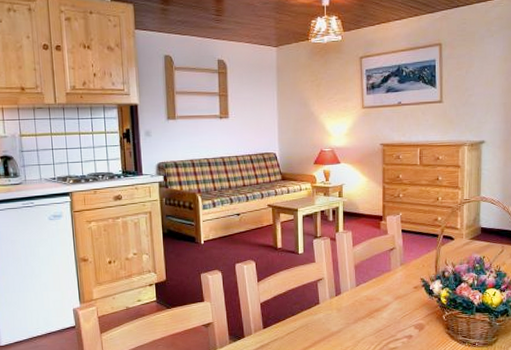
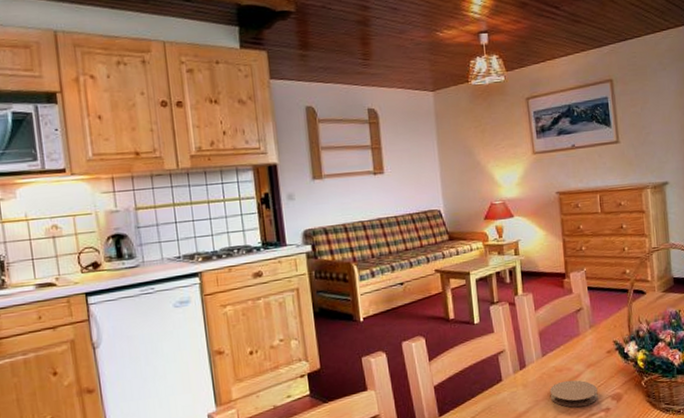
coaster: none [360,308,403,332] -> present [549,380,598,408]

